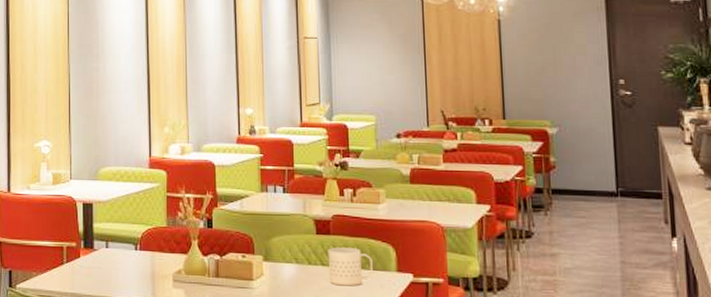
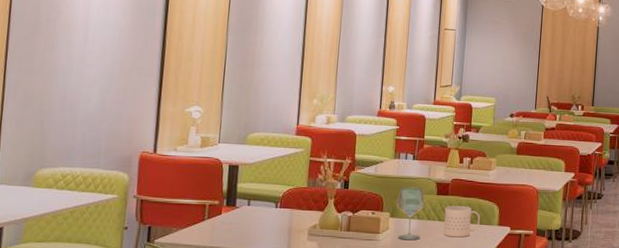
wine glass: none [269,225,303,289] -> present [396,187,425,241]

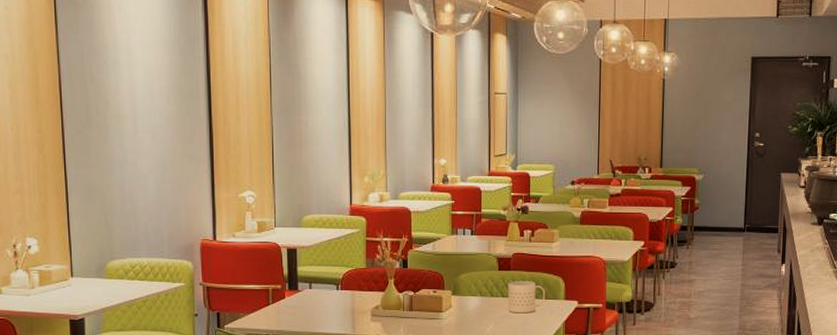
wine glass: present [396,187,425,241] -> none [457,264,487,318]

